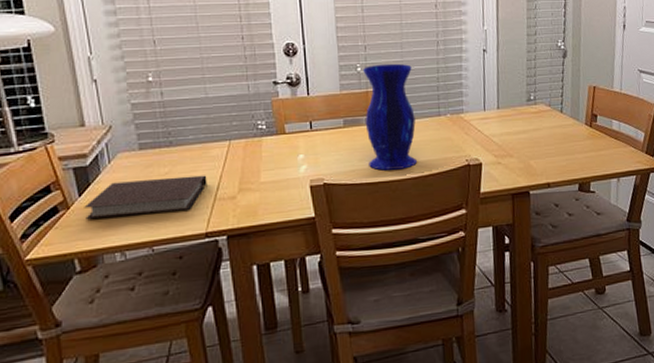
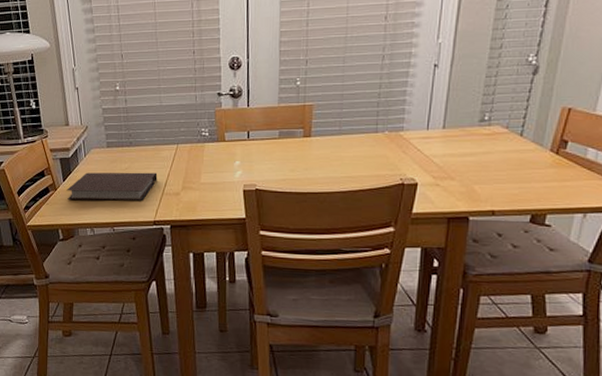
vase: present [363,63,417,171] -> none [299,78,352,182]

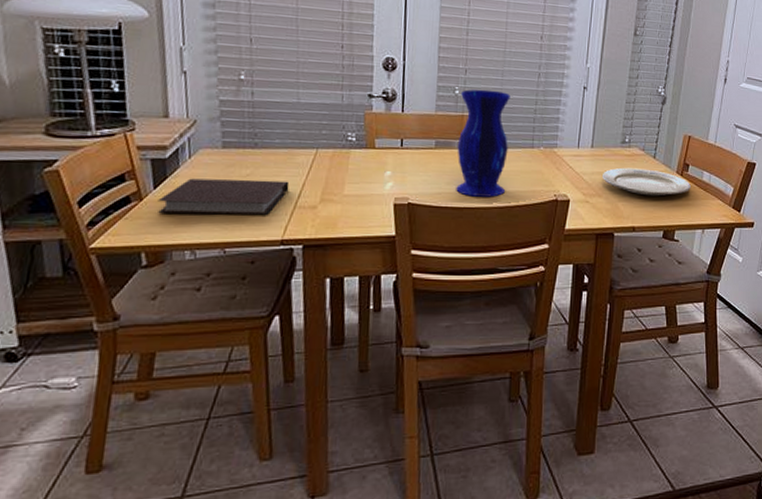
vase: none [299,78,352,182] -> present [456,89,510,197]
plate: none [454,148,569,178] -> present [601,167,691,196]

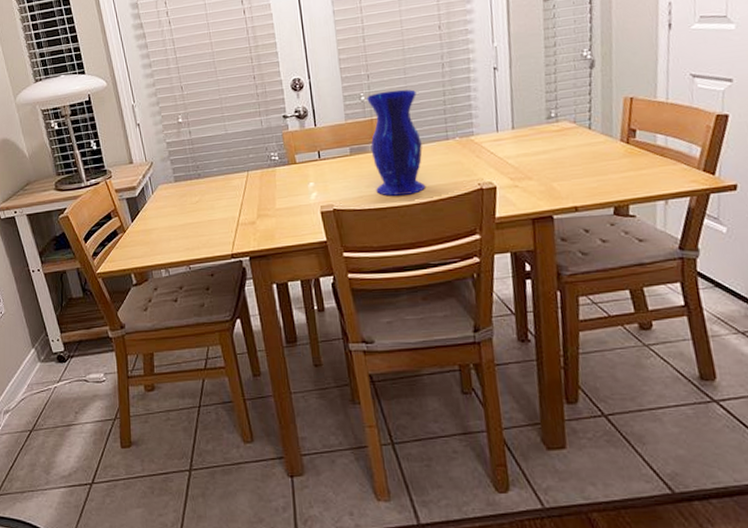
notebook: present [158,178,290,215] -> none [136,203,231,241]
plate: present [601,167,691,196] -> none [528,142,642,171]

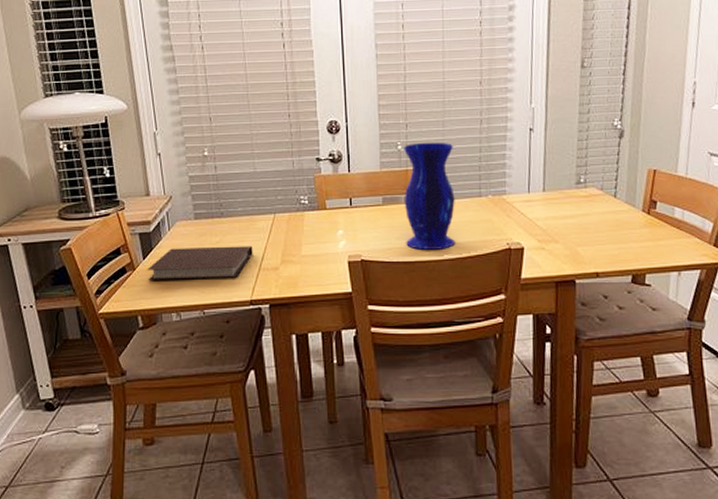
notebook: none [136,203,231,241] -> present [147,246,253,280]

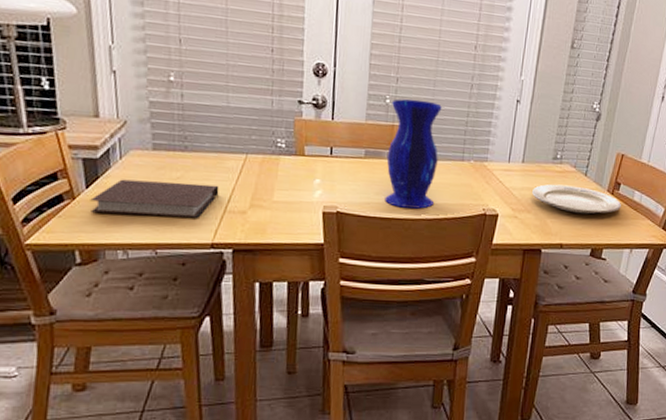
plate: none [556,209,661,238] -> present [531,184,621,214]

